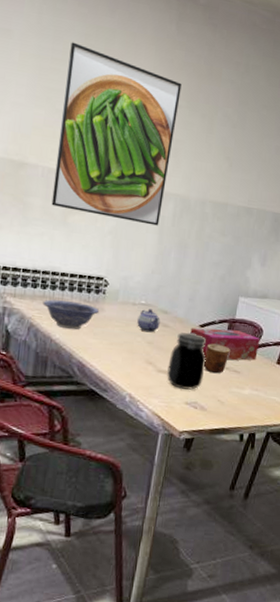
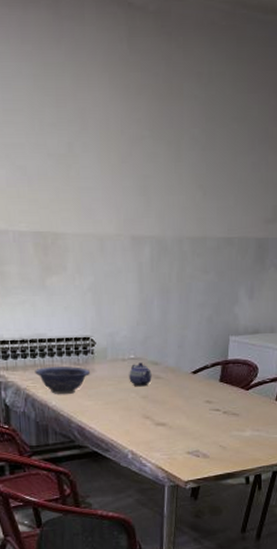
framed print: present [51,42,182,226] -> none [20,87,142,274]
jar: present [167,332,207,390] -> none [165,380,203,440]
tissue box: present [190,327,260,361] -> none [183,372,256,404]
cup: present [204,343,230,374] -> none [201,389,226,419]

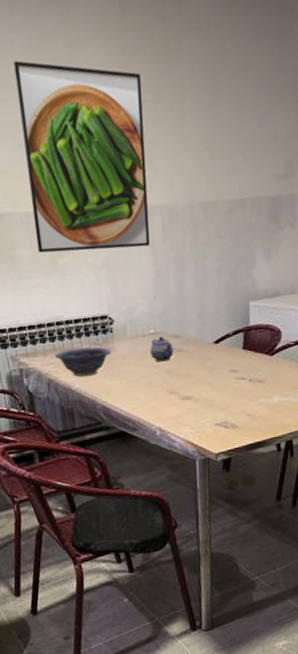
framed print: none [20,87,142,274] -> present [13,60,150,253]

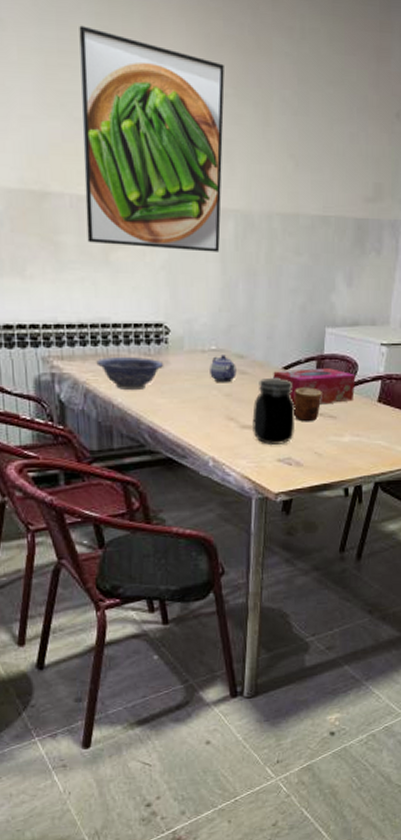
jar: none [190,351,230,413] -> present [252,377,296,446]
tissue box: none [205,337,280,374] -> present [273,368,356,405]
cup: none [226,357,251,389] -> present [294,387,322,422]

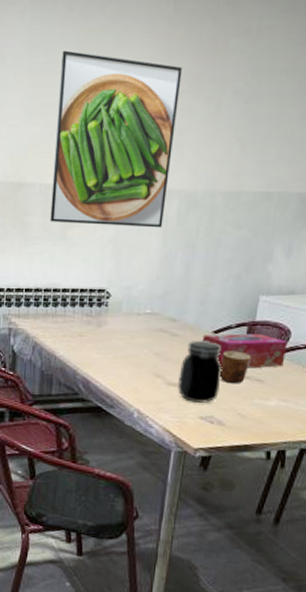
decorative bowl: present [96,357,163,391] -> none [46,317,102,346]
teapot: present [210,355,237,383] -> none [143,318,168,343]

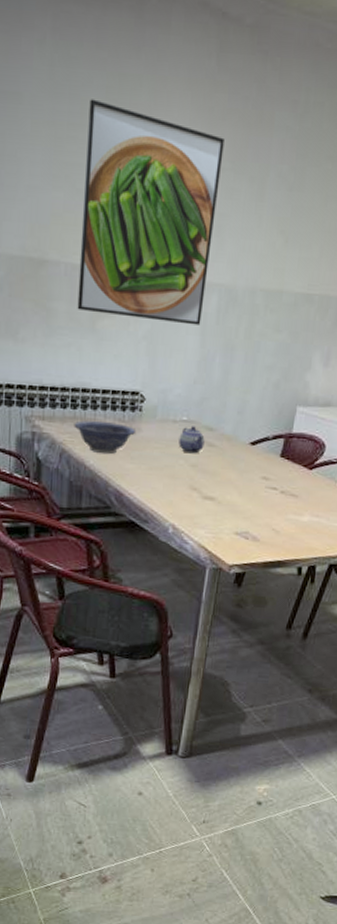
decorative bowl: none [46,317,102,346] -> present [74,420,135,455]
teapot: none [143,318,168,343] -> present [179,426,205,454]
jar: present [178,340,222,404] -> none [214,451,259,519]
tissue box: present [202,333,288,369] -> none [239,445,322,483]
cup: present [220,351,251,384] -> none [256,464,286,499]

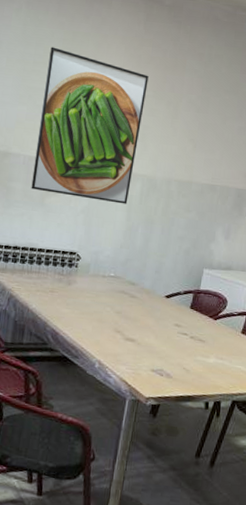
decorative bowl: present [74,420,135,455] -> none [21,273,71,301]
teapot: present [179,426,205,454] -> none [106,281,128,303]

